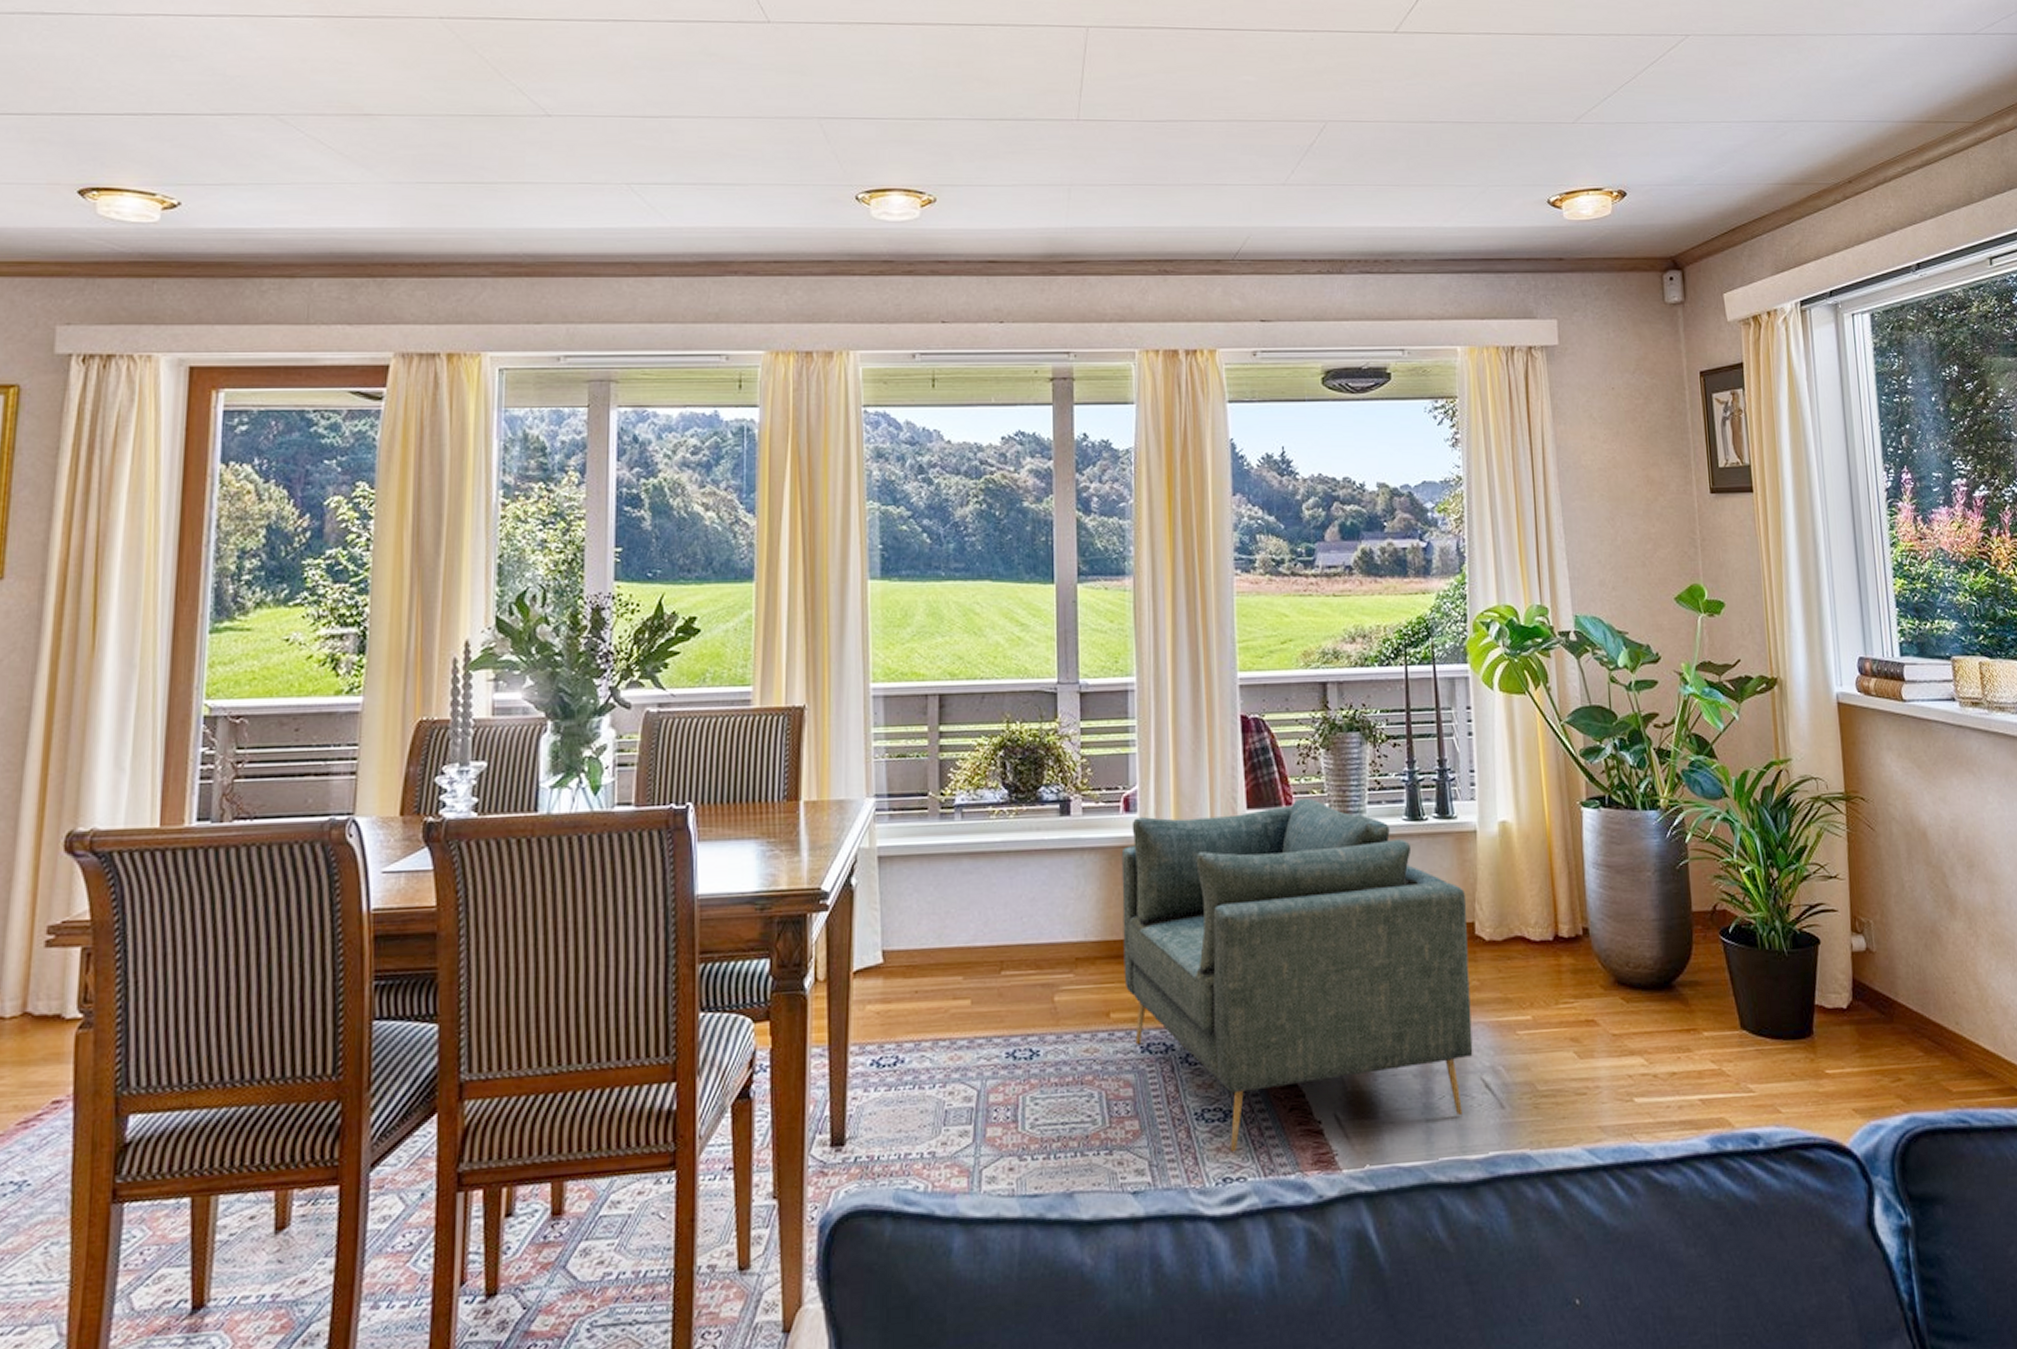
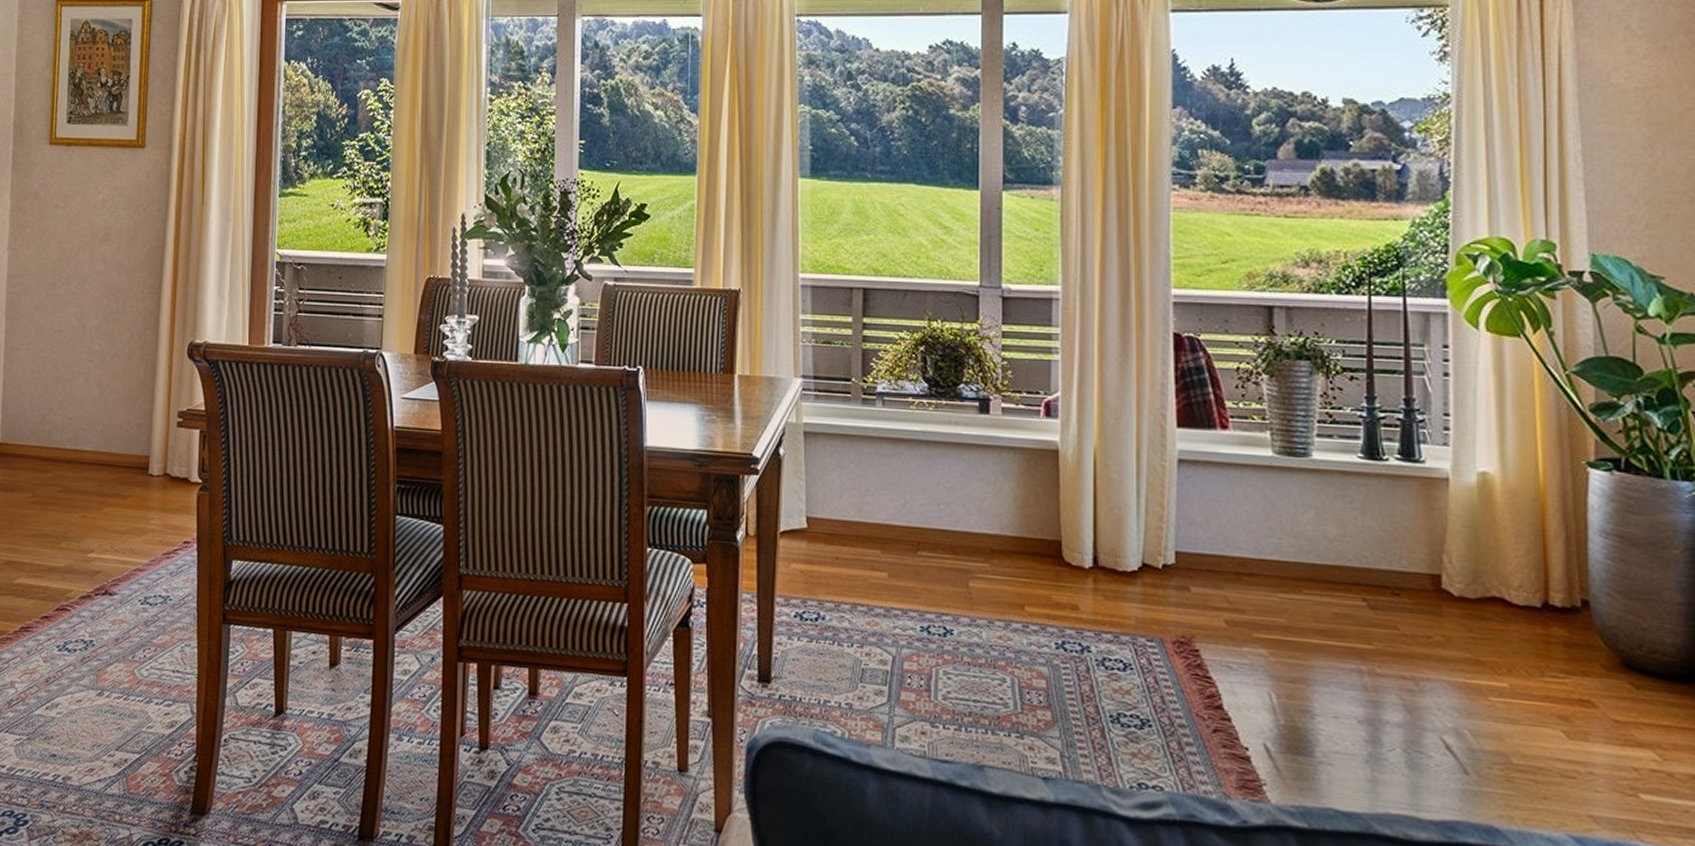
armchair: present [1121,798,1473,1152] -> none [1040,423,1433,773]

